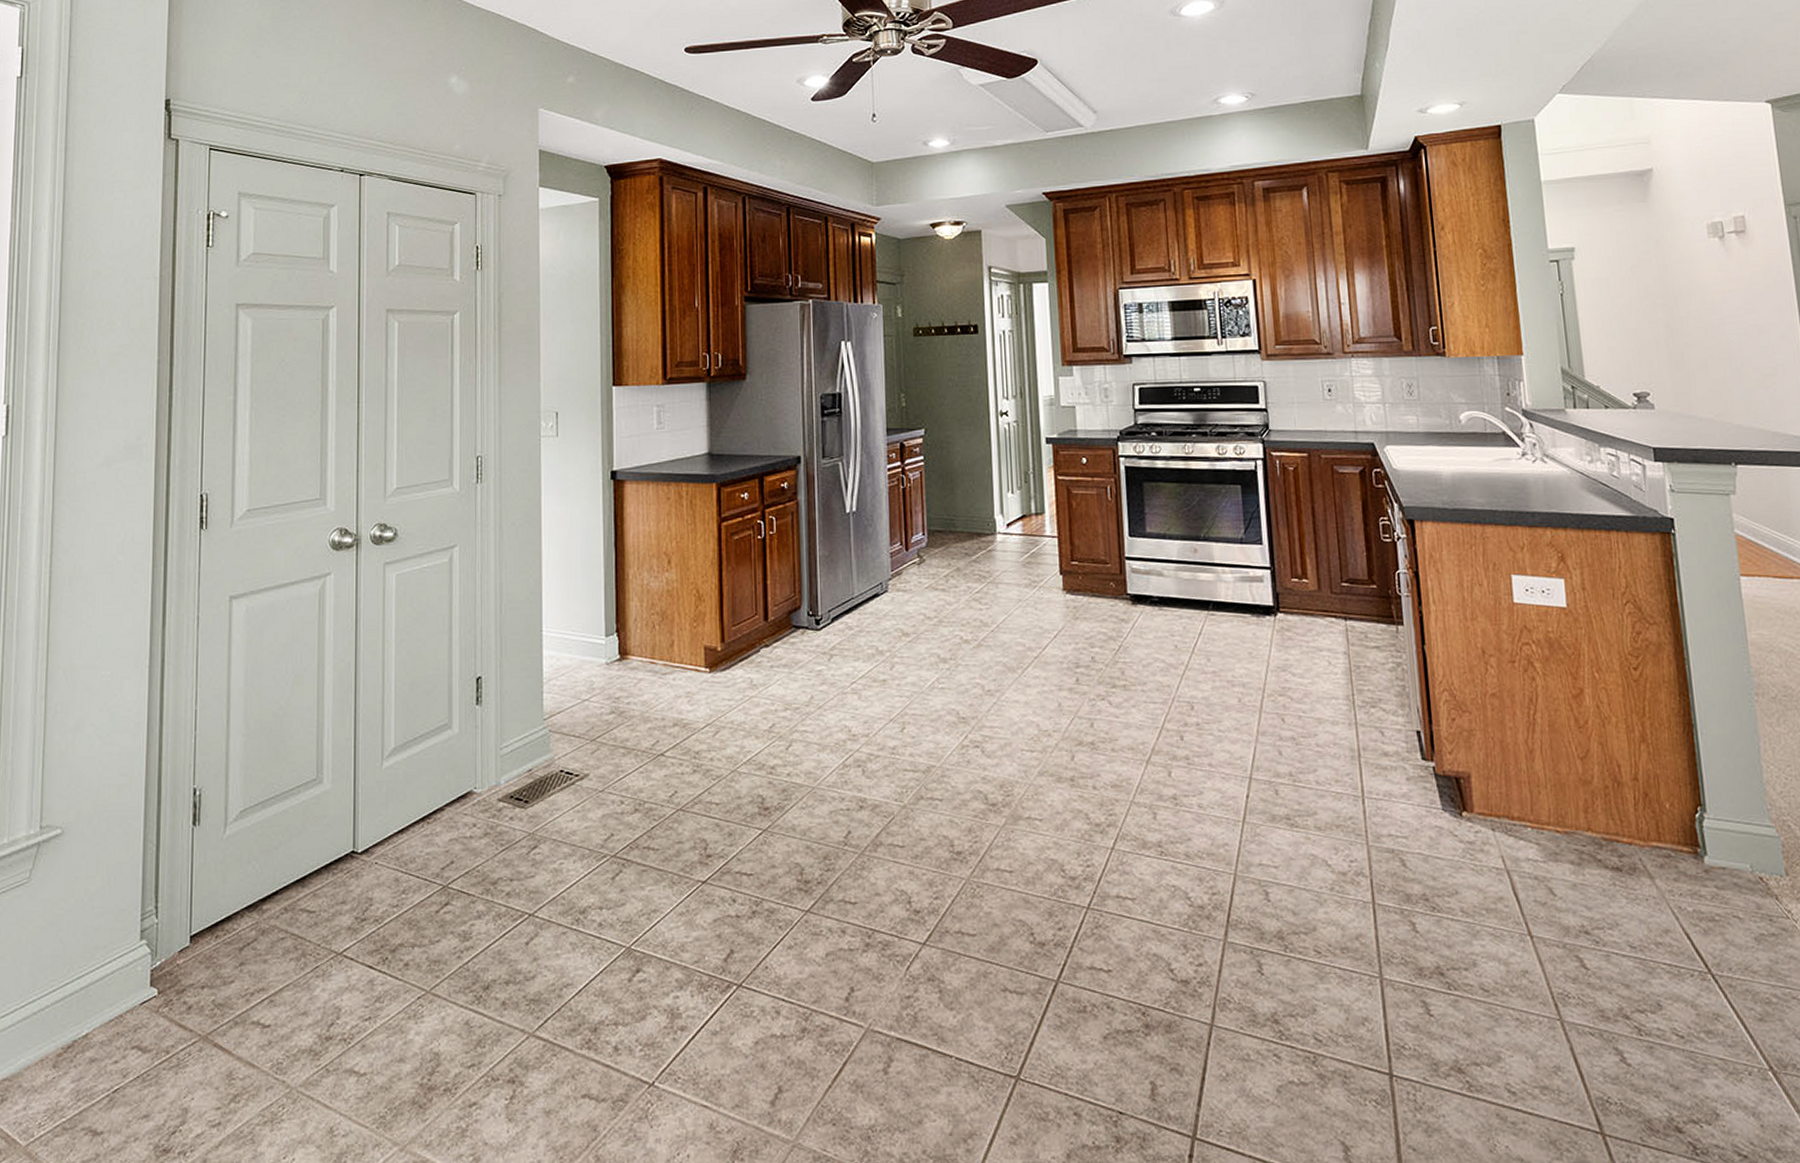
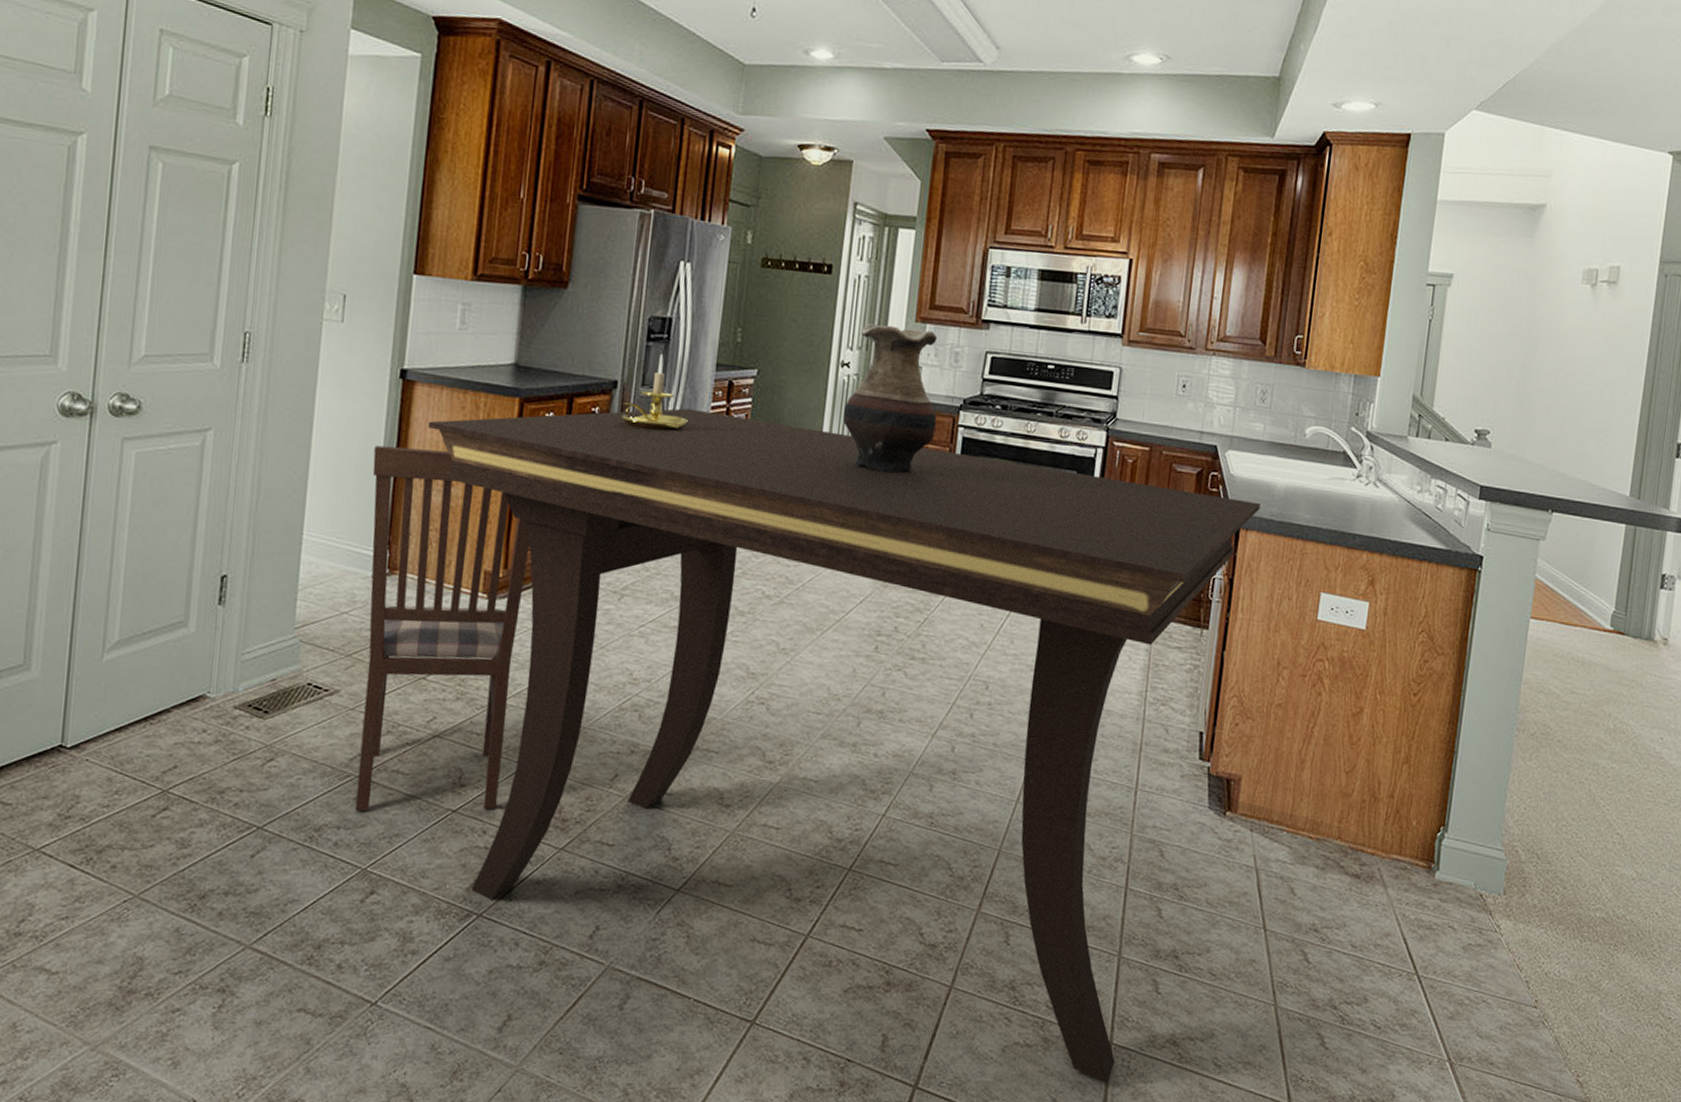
dining chair: none [596,540,742,891] -> present [355,445,530,812]
dining table: none [639,473,1430,1121] -> present [427,408,1261,1083]
candle holder: none [806,426,868,497] -> present [621,353,688,431]
vase: none [1010,372,1098,509] -> present [843,323,937,473]

